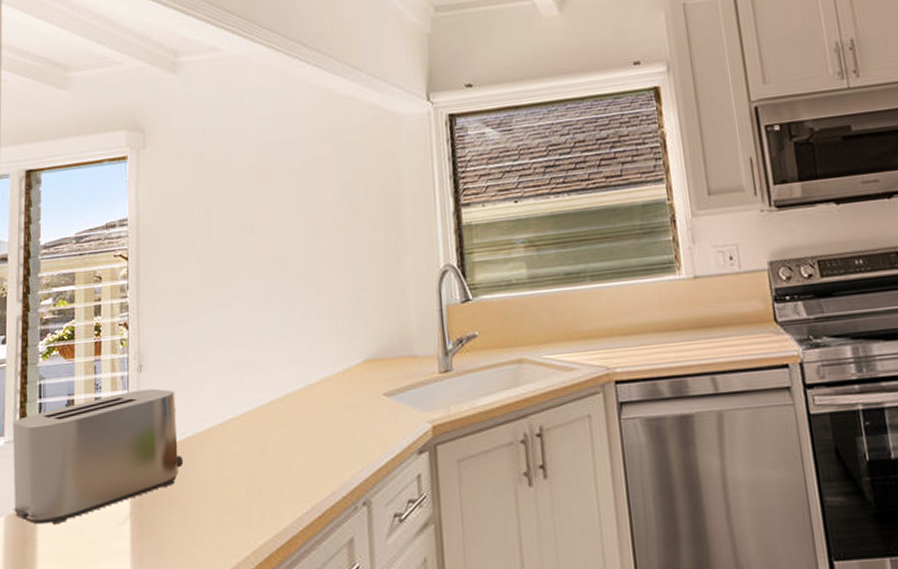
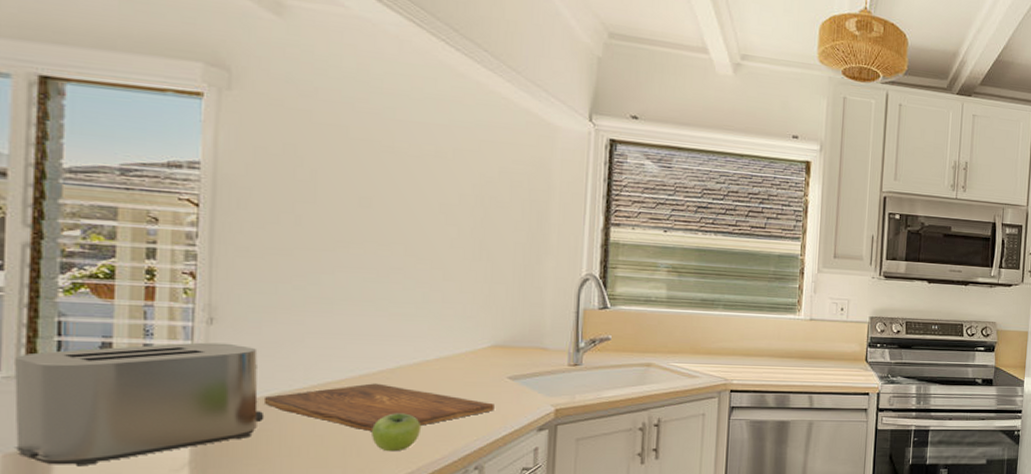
cutting board: none [182,415,375,469] -> present [263,383,494,431]
fruit: none [269,445,312,491] -> present [372,413,422,452]

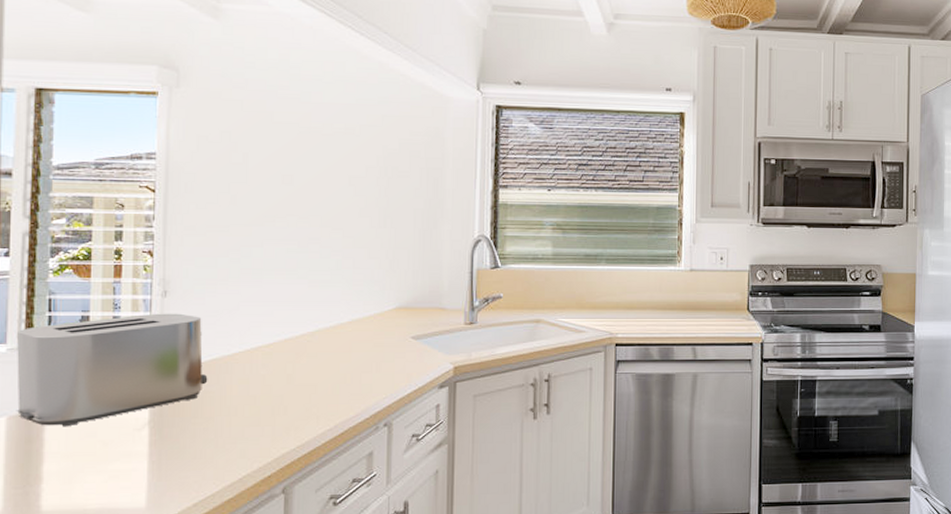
cutting board: present [263,383,494,431] -> none [207,346,400,391]
fruit: present [372,413,422,452] -> none [296,373,338,410]

